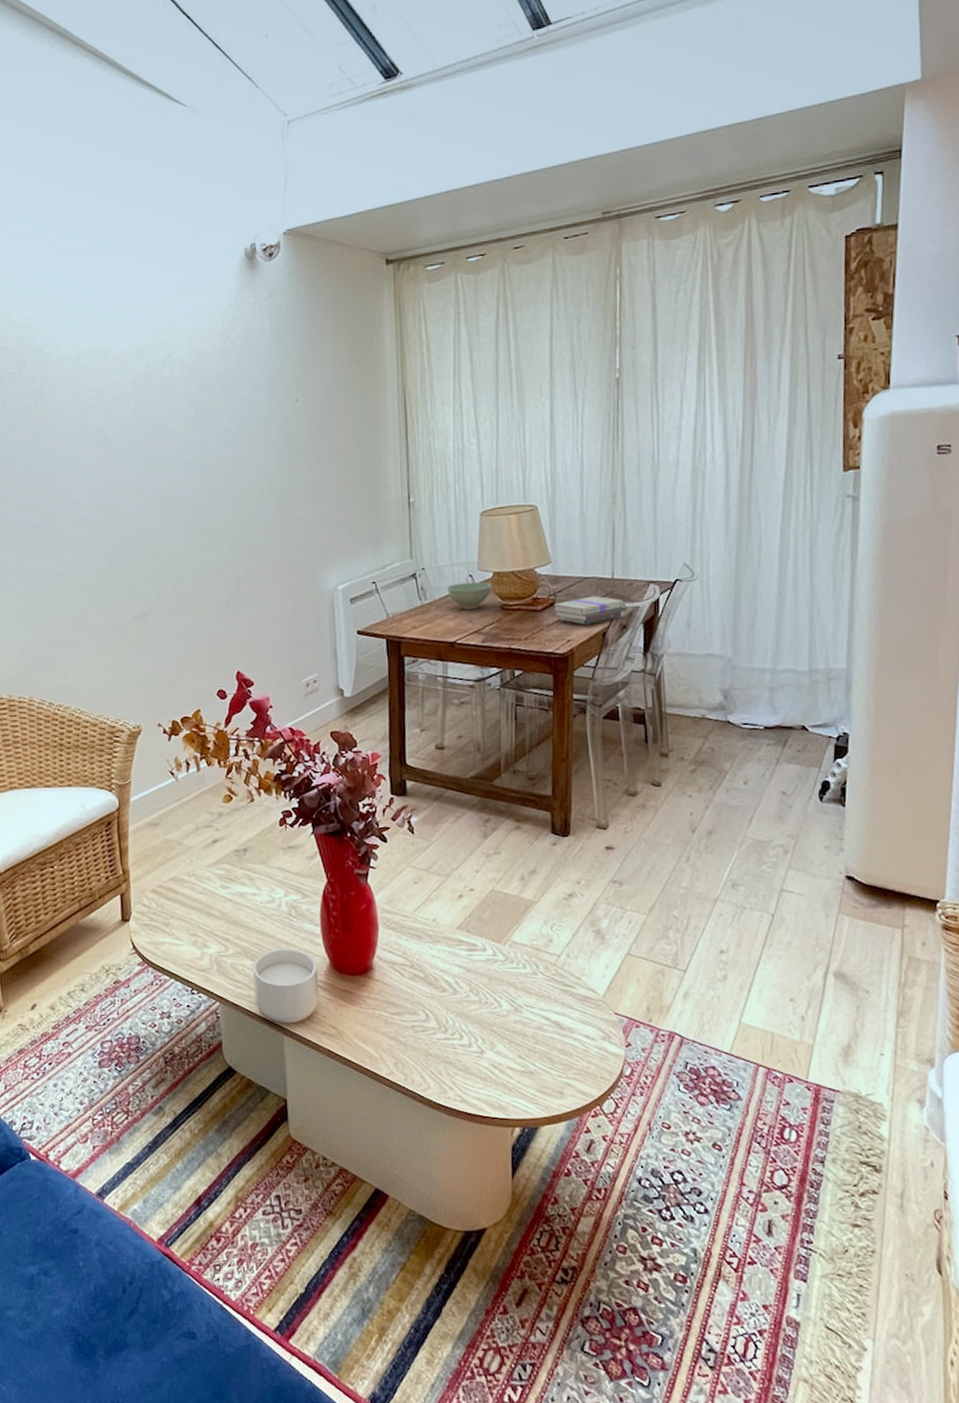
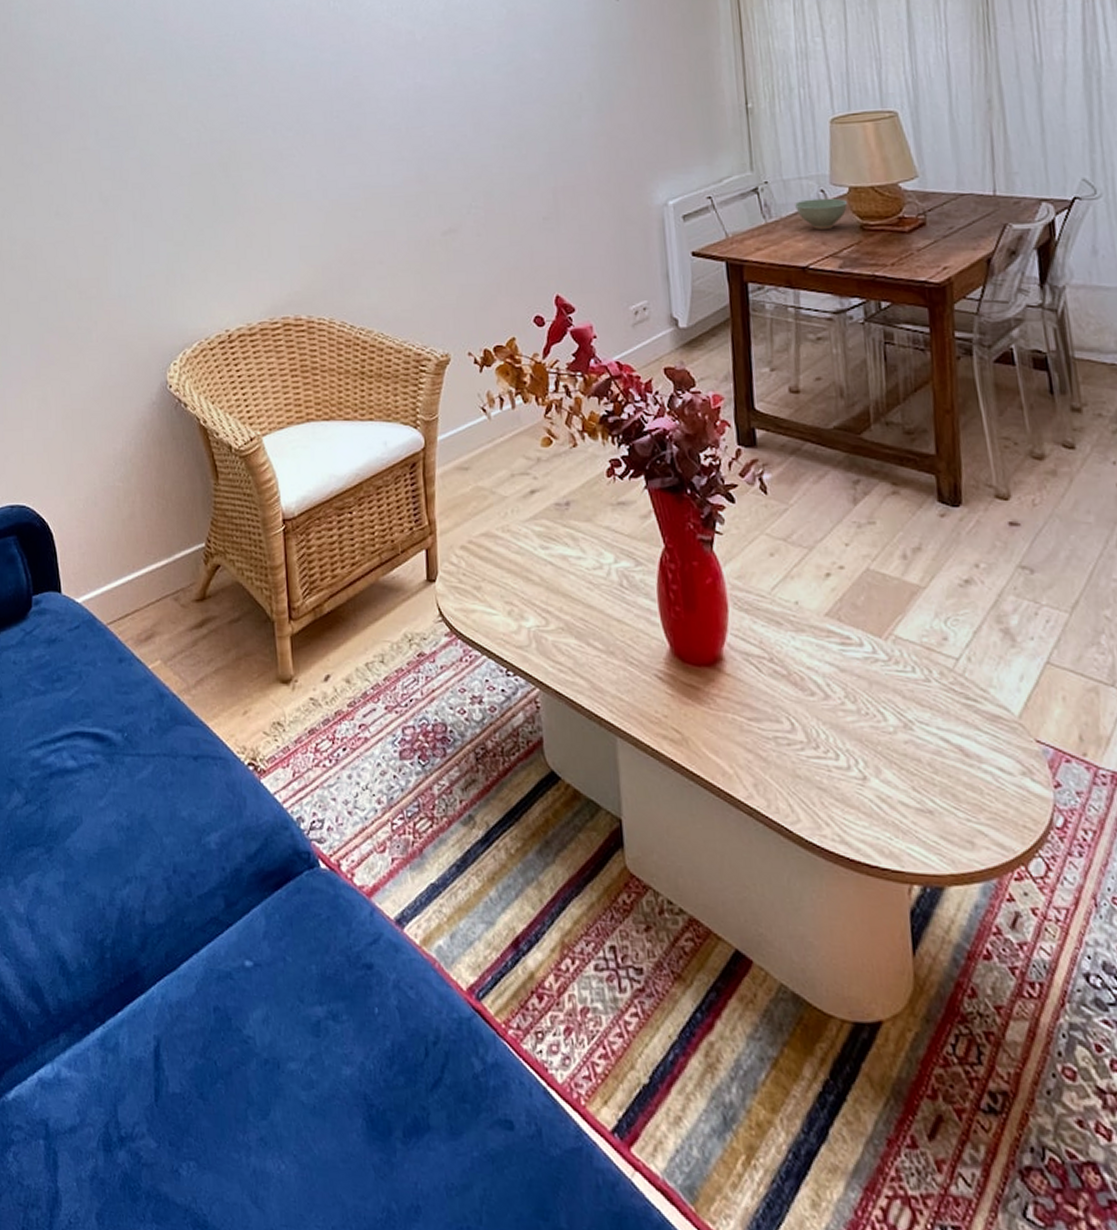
cup: present [252,947,320,1024] -> none [577,624,659,723]
books: present [553,596,627,626] -> none [924,215,1015,251]

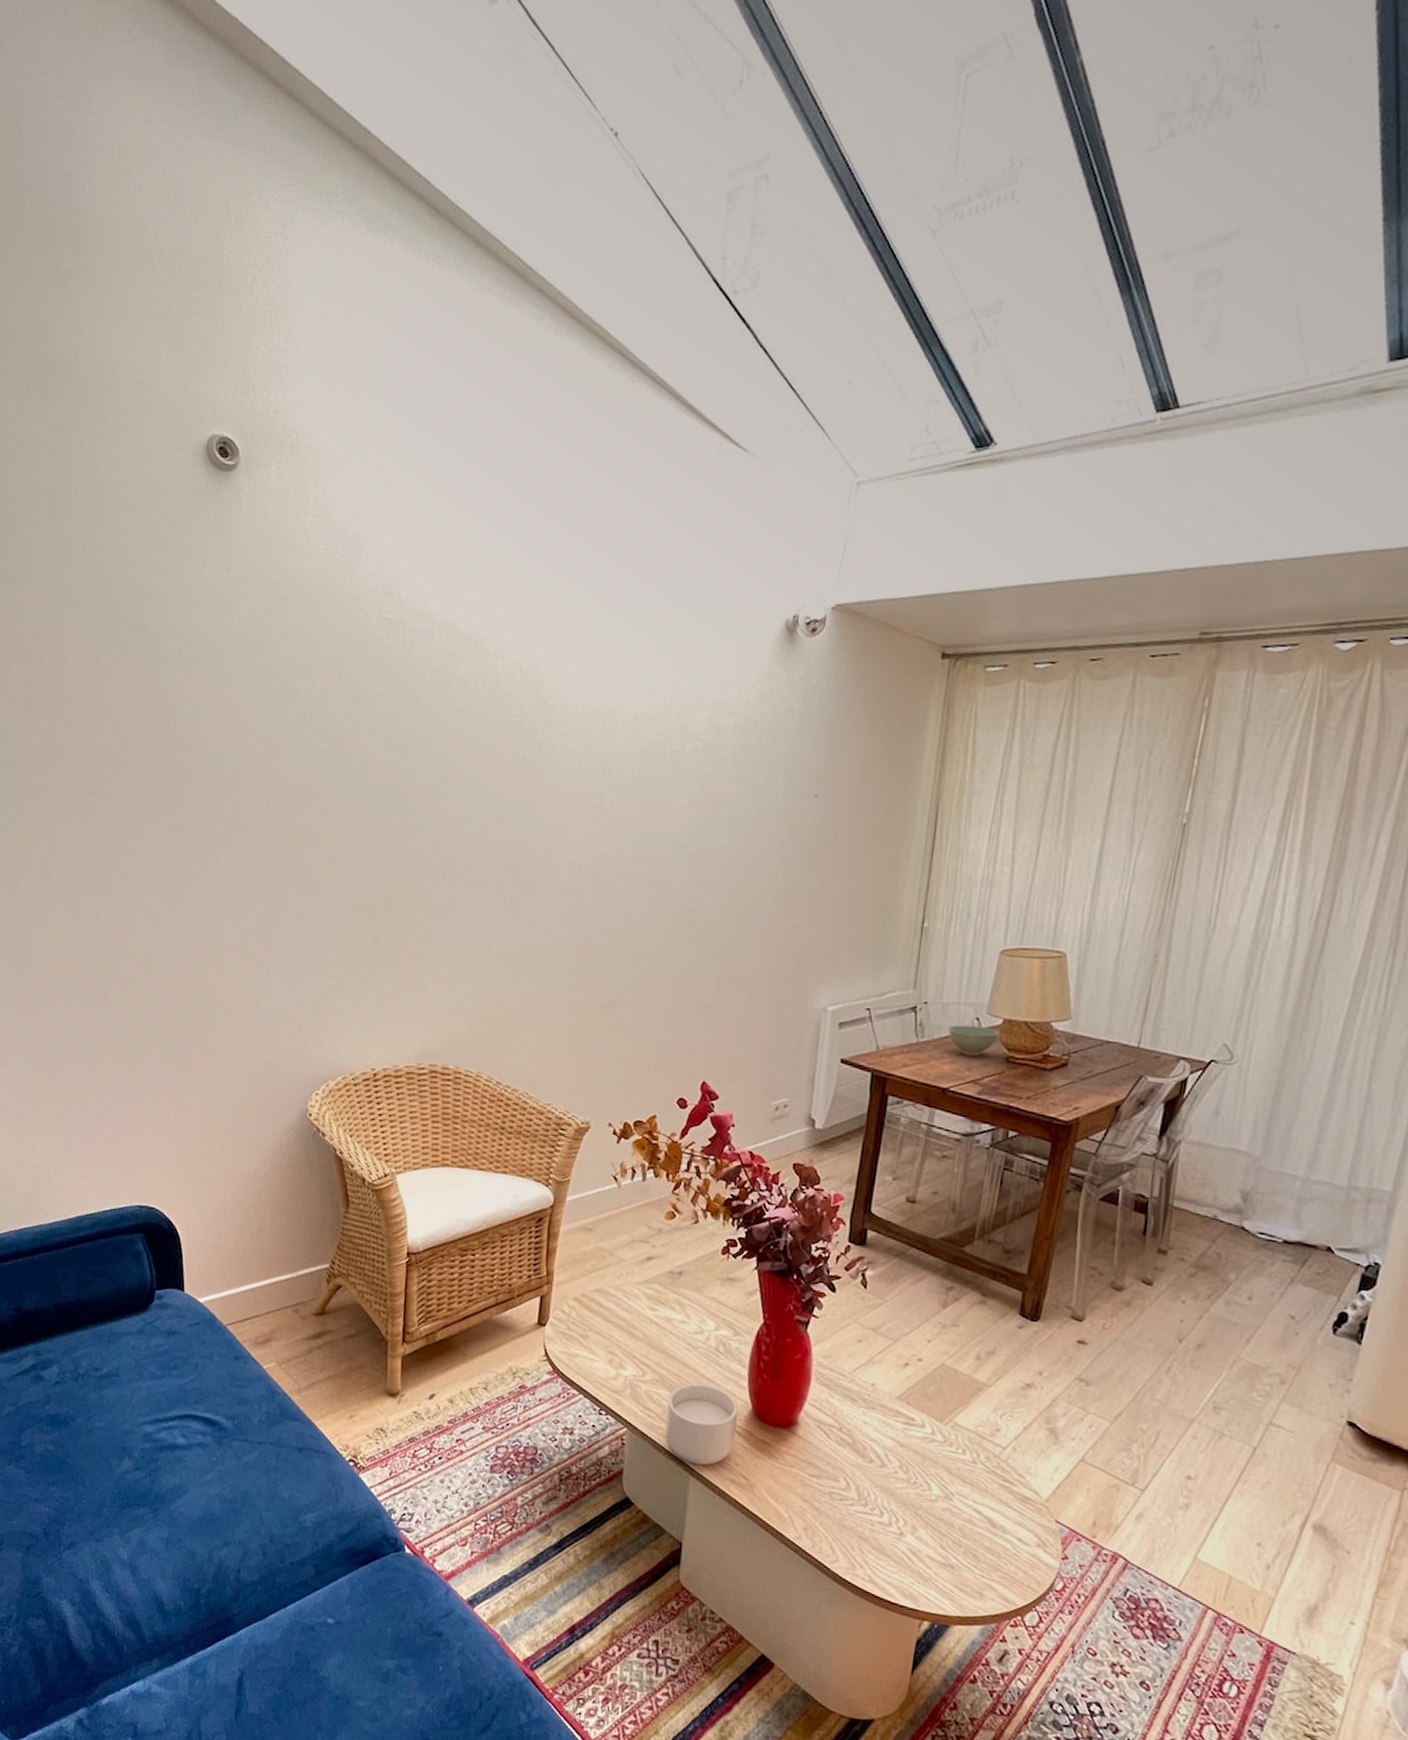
cup: none [577,624,659,723] -> present [665,1383,738,1466]

